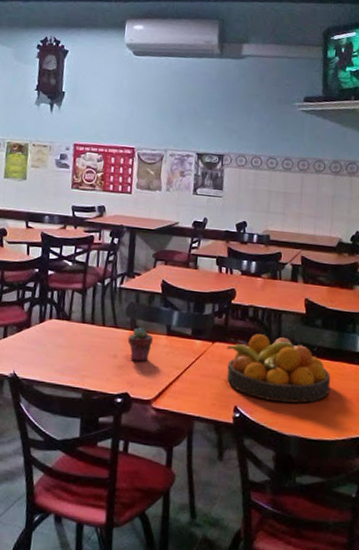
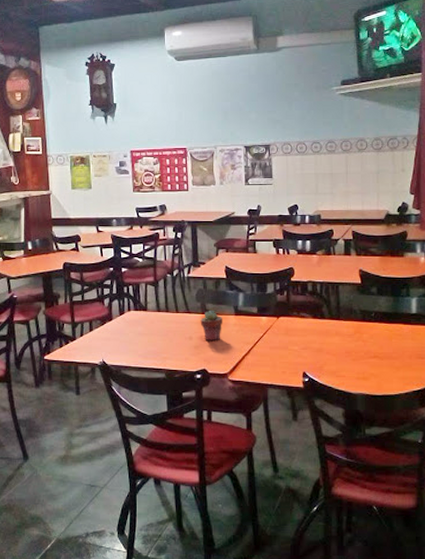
fruit bowl: present [226,334,331,403] -> none [290,306,390,365]

